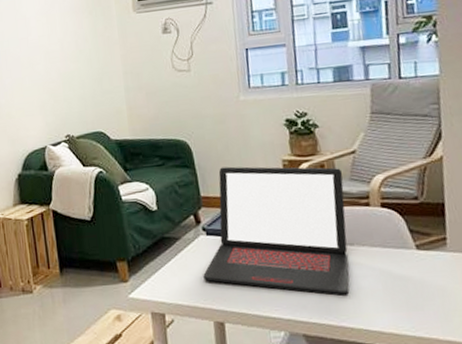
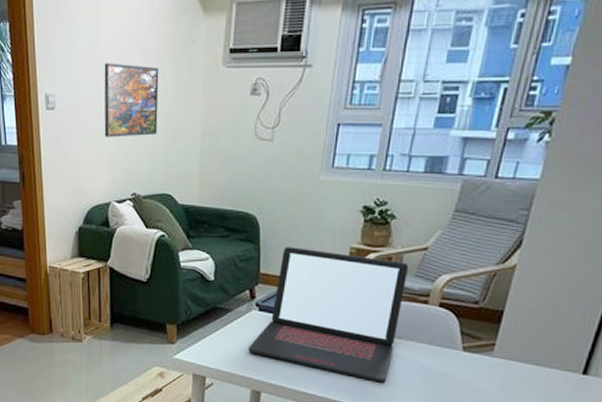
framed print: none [27,20,83,87] -> present [104,63,159,137]

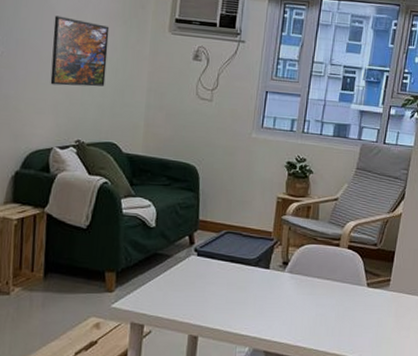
laptop: present [248,247,409,383] -> none [187,195,324,320]

